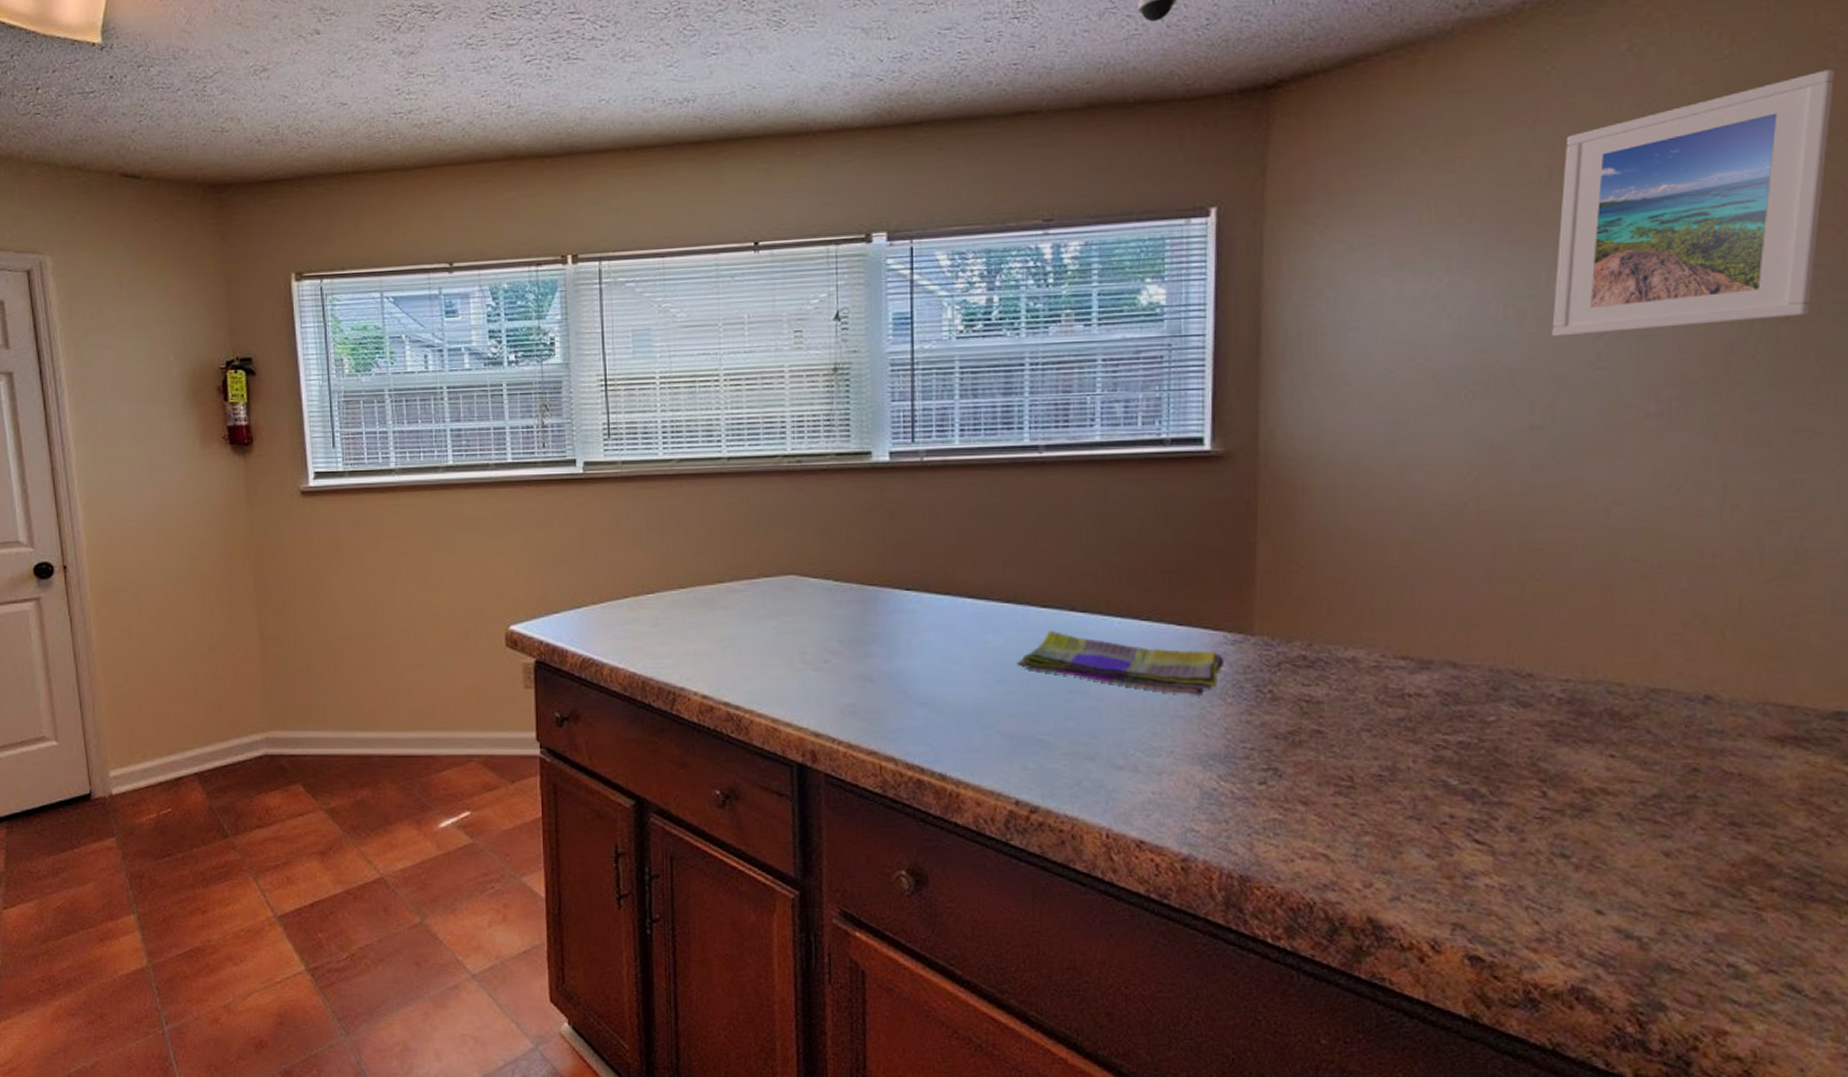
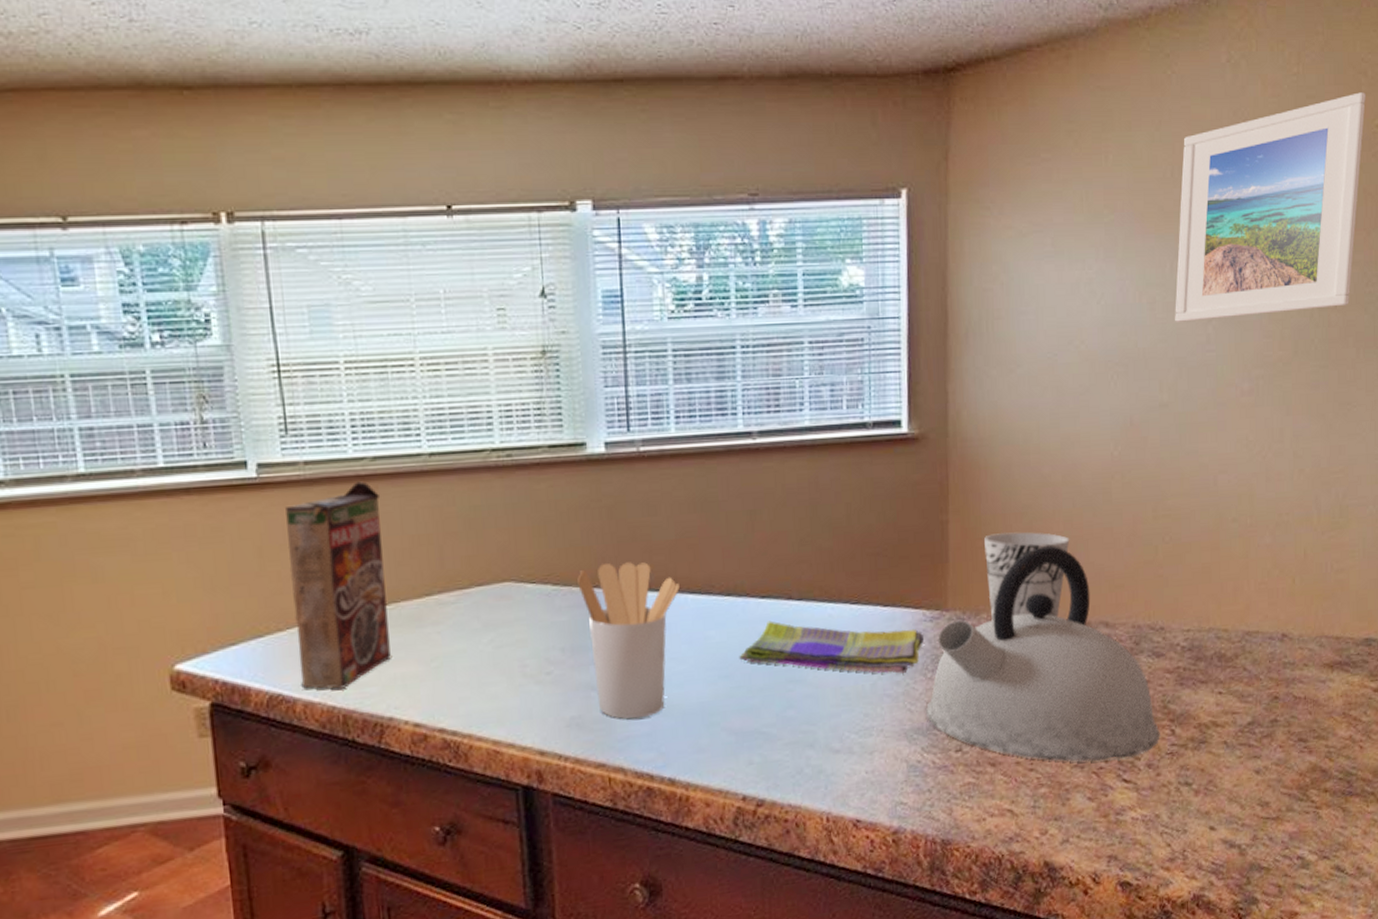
cereal box: none [604,480,687,658] -> present [286,481,392,689]
utensil holder: none [858,564,958,712] -> present [577,562,680,719]
kettle: none [1223,575,1526,816] -> present [925,546,1160,762]
cup: none [1300,558,1408,652] -> present [984,532,1070,621]

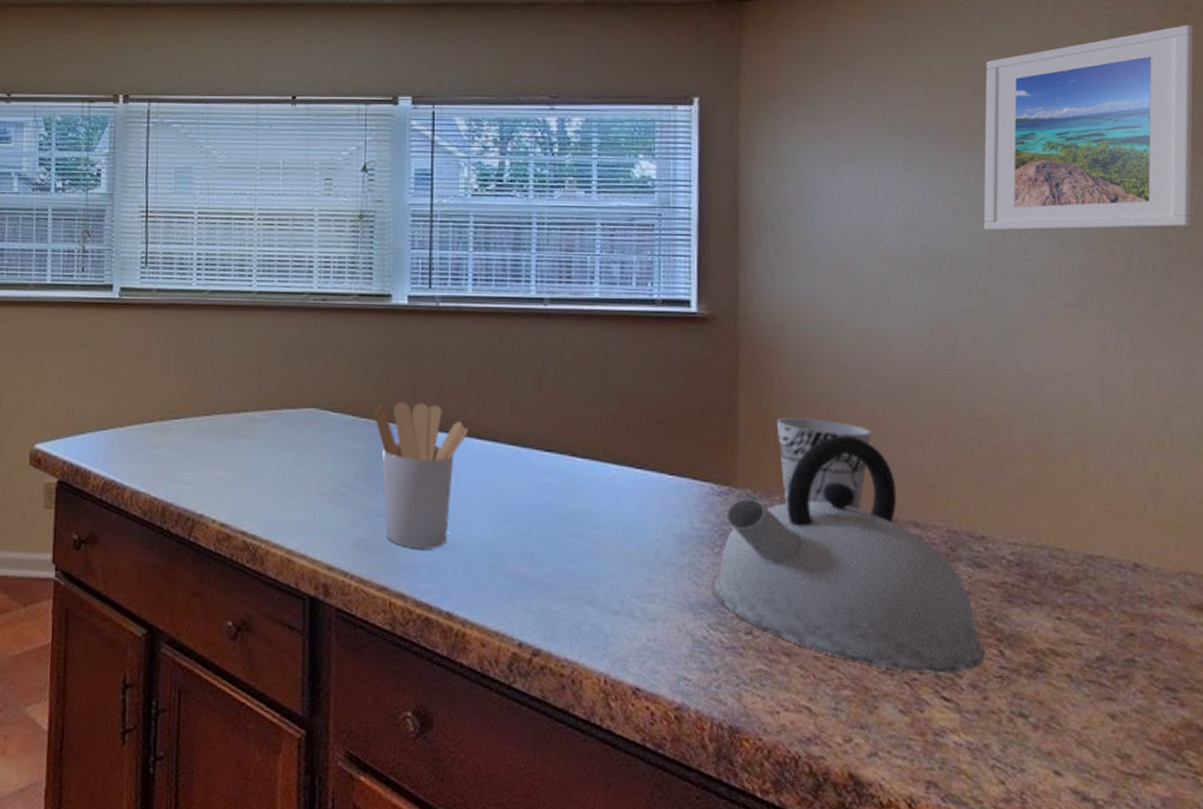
cereal box: present [286,481,392,689] -> none [131,309,213,483]
dish towel: present [739,620,925,674] -> none [522,474,712,544]

